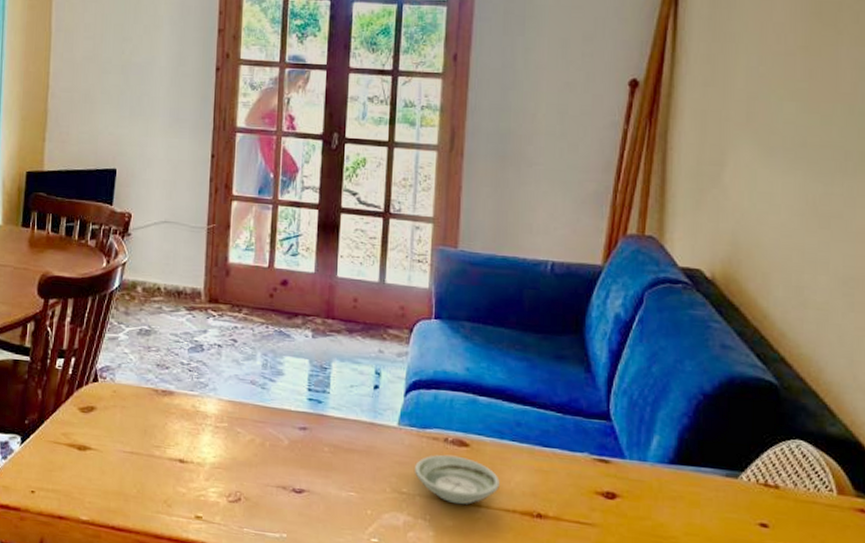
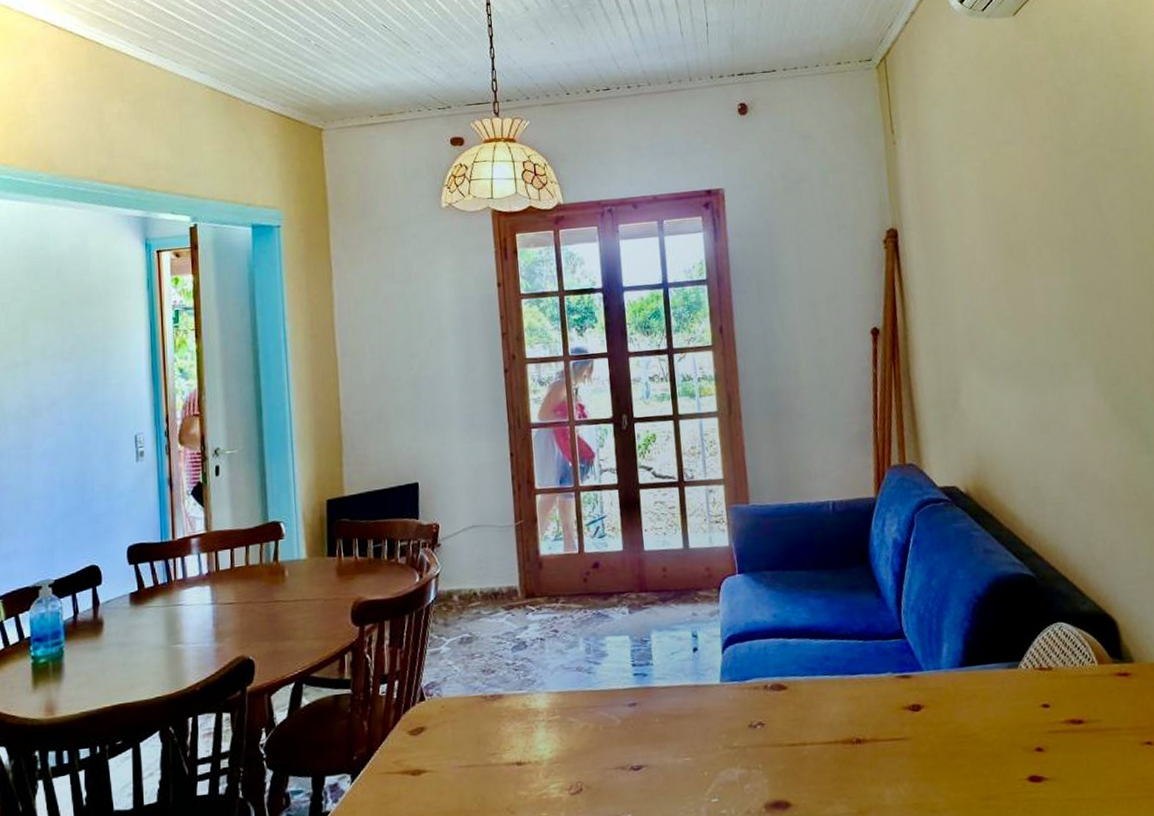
saucer: present [415,454,500,505] -> none [741,700,820,747]

